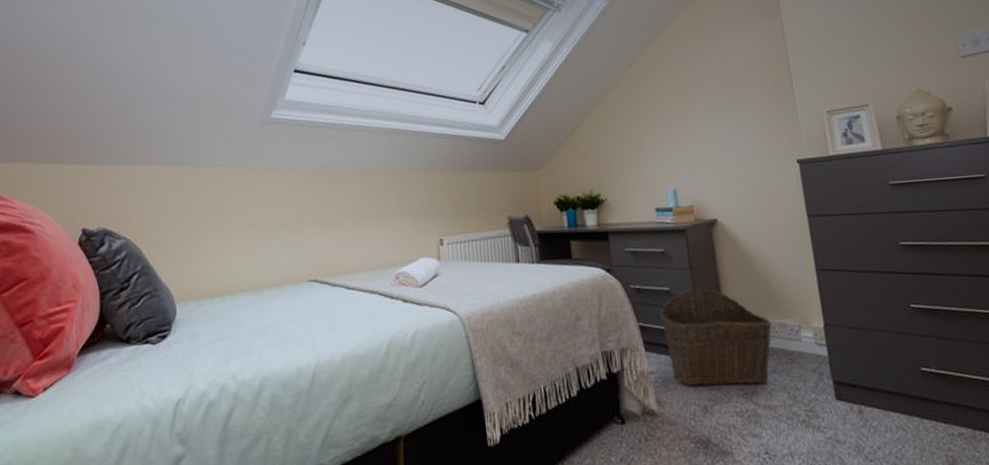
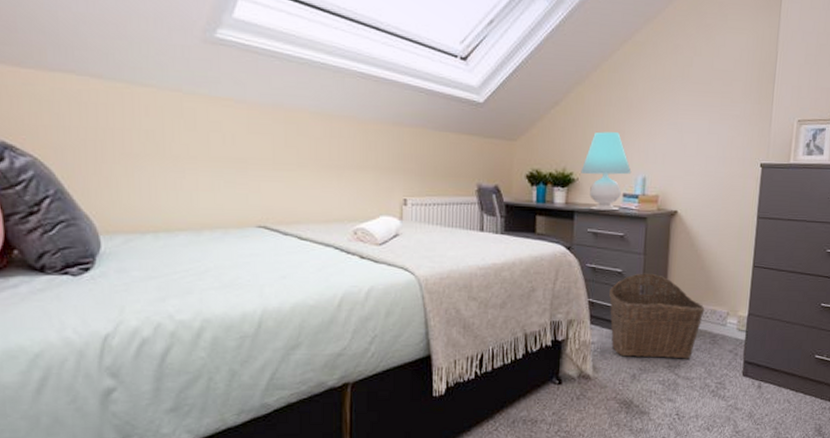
table lamp: none [608,149,660,229] -> present [580,131,632,211]

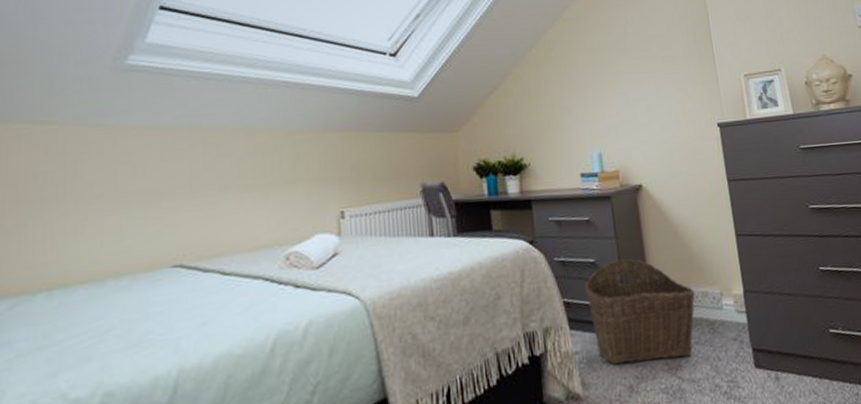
table lamp: present [580,131,632,211] -> none [531,110,586,196]

